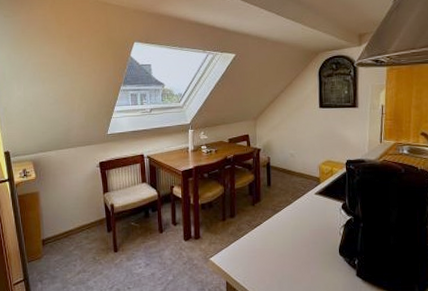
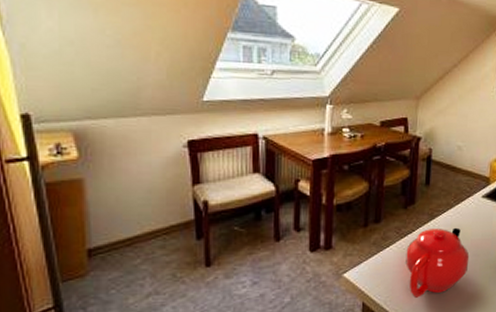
teapot: none [257,220,310,279] -> present [406,227,470,298]

